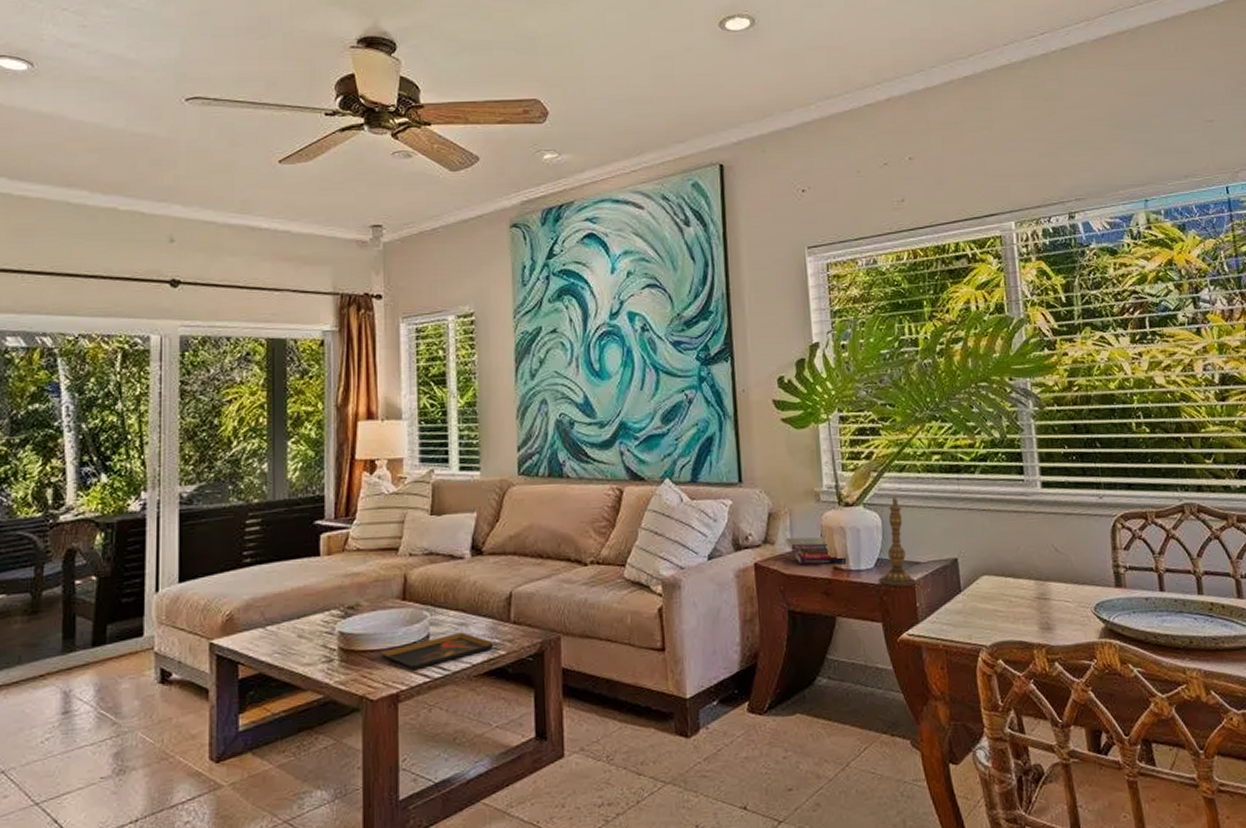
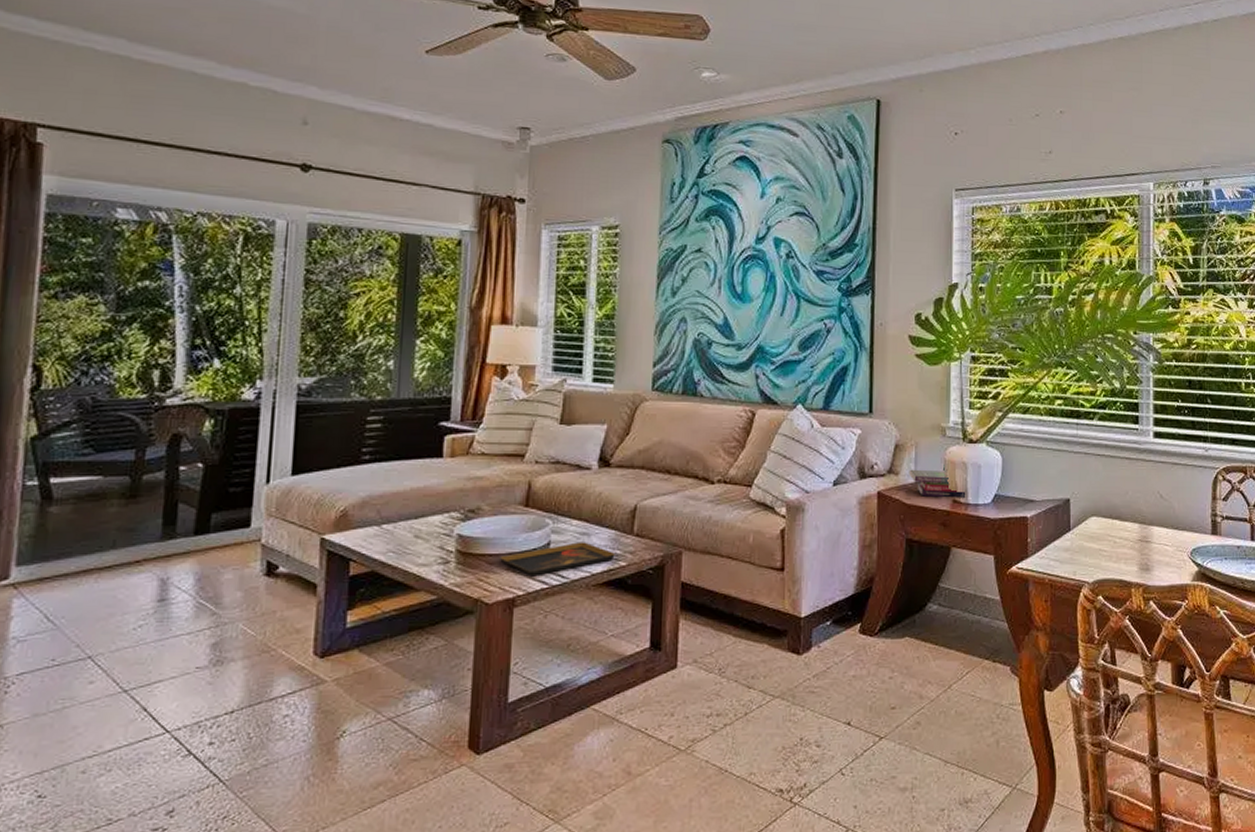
candlestick: present [879,497,917,587] -> none [994,437,1029,522]

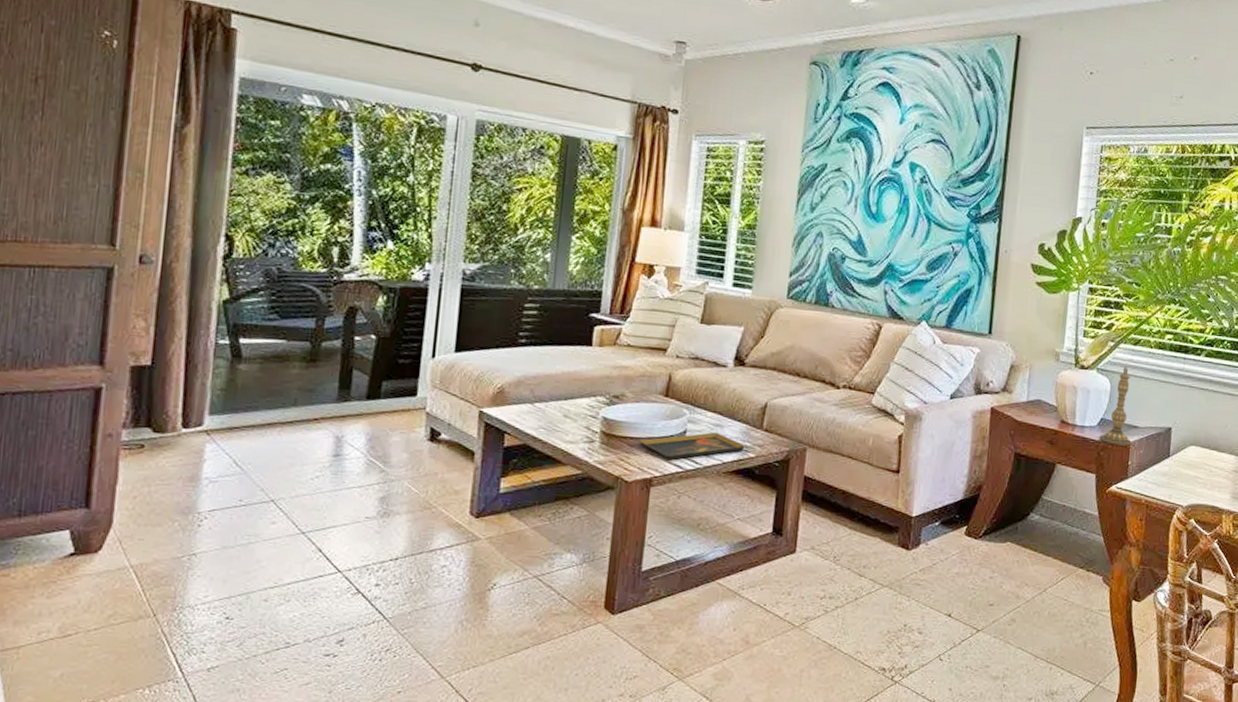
books: present [908,469,966,499] -> none [1021,389,1074,421]
candlestick: none [994,437,1029,522] -> present [1099,366,1132,446]

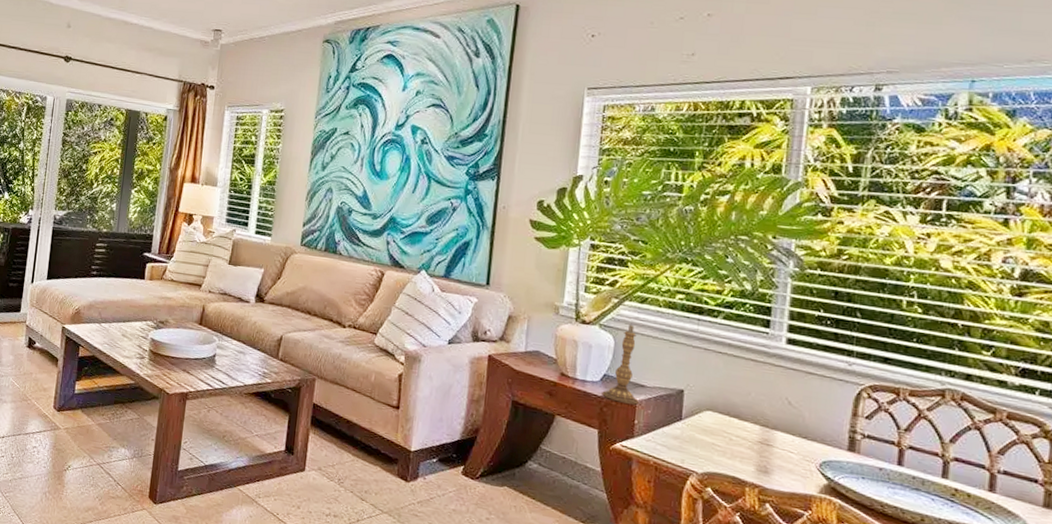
decorative tray: present [640,432,746,461] -> none [179,358,264,379]

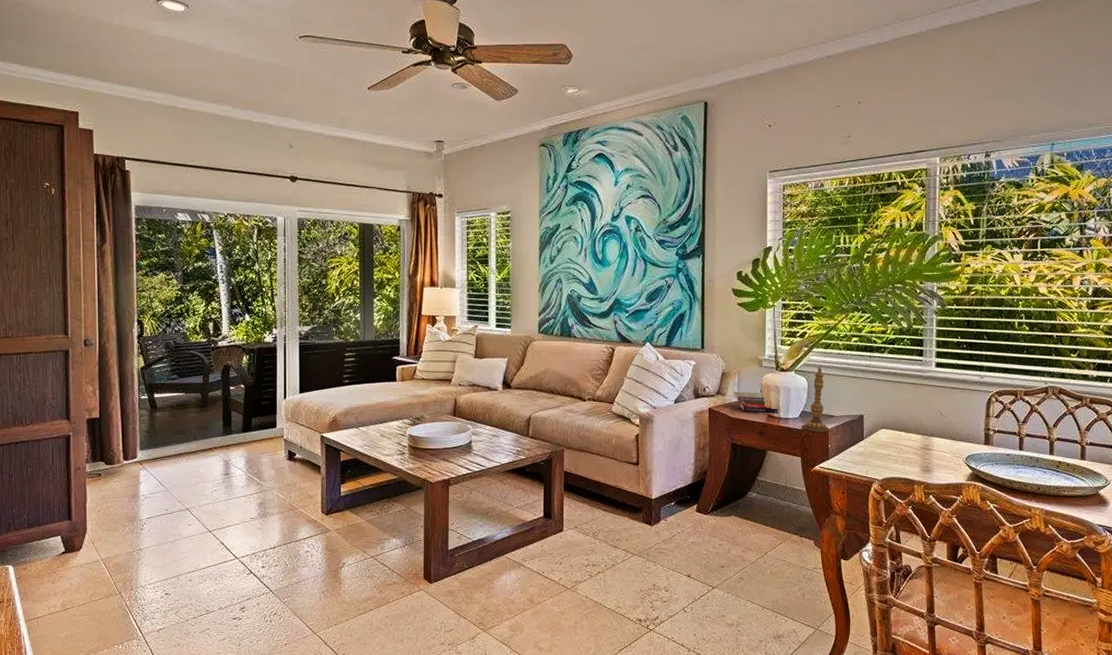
books: none [519,339,575,374] -> present [733,391,779,414]

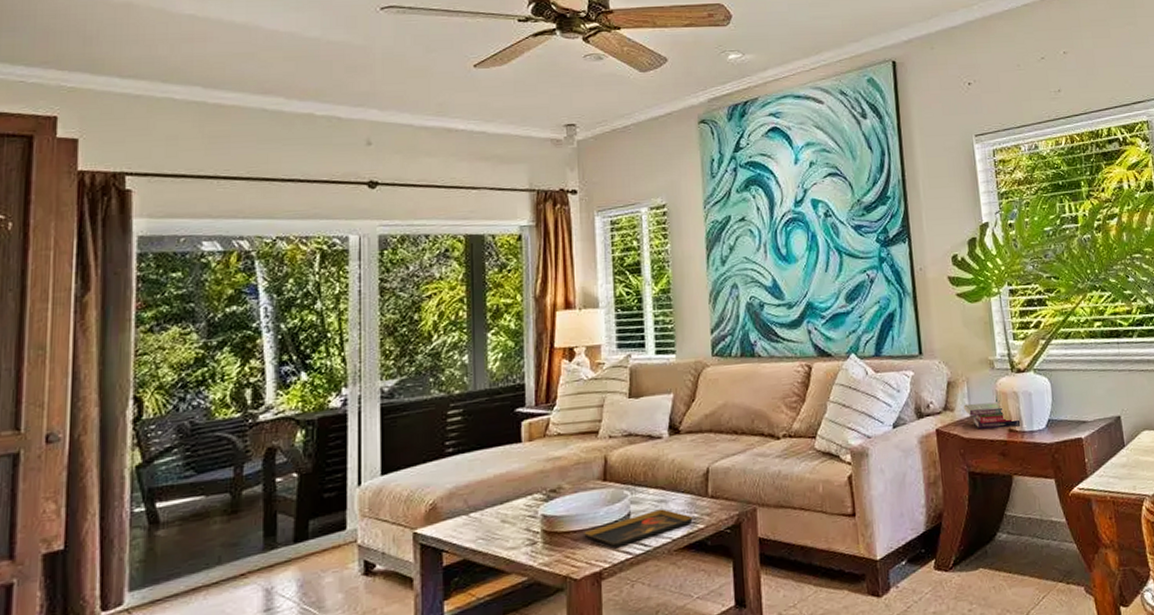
decorative tray: none [438,441,518,465] -> present [584,509,694,549]
candlestick: present [801,367,830,432] -> none [1050,362,1084,445]

